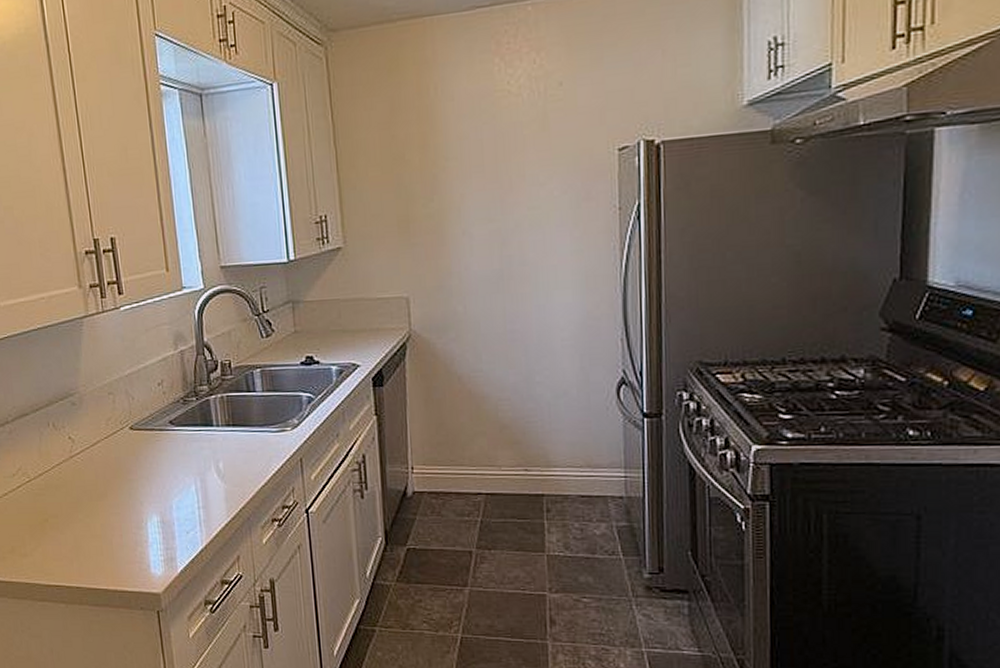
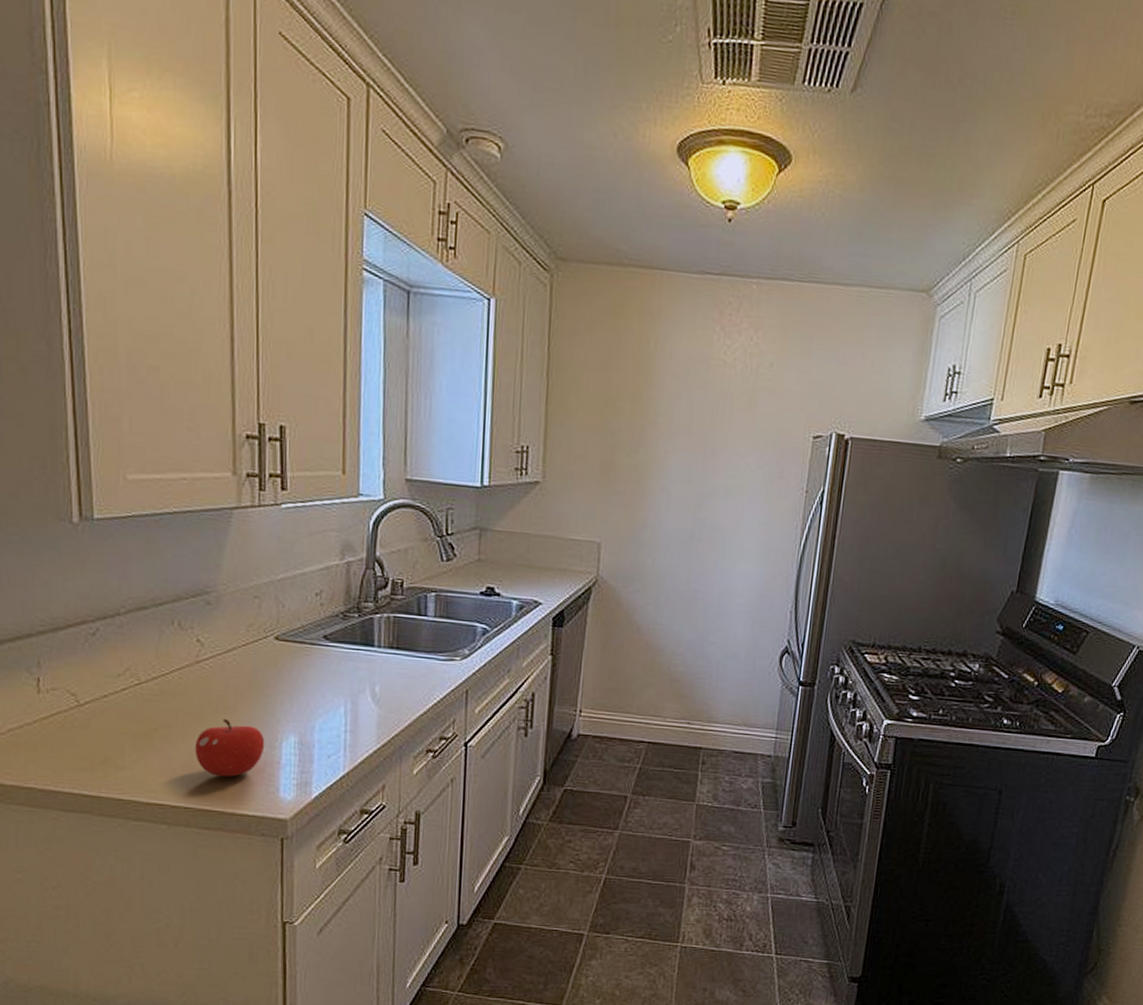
fruit: none [78,506,134,558] -> present [194,719,265,777]

